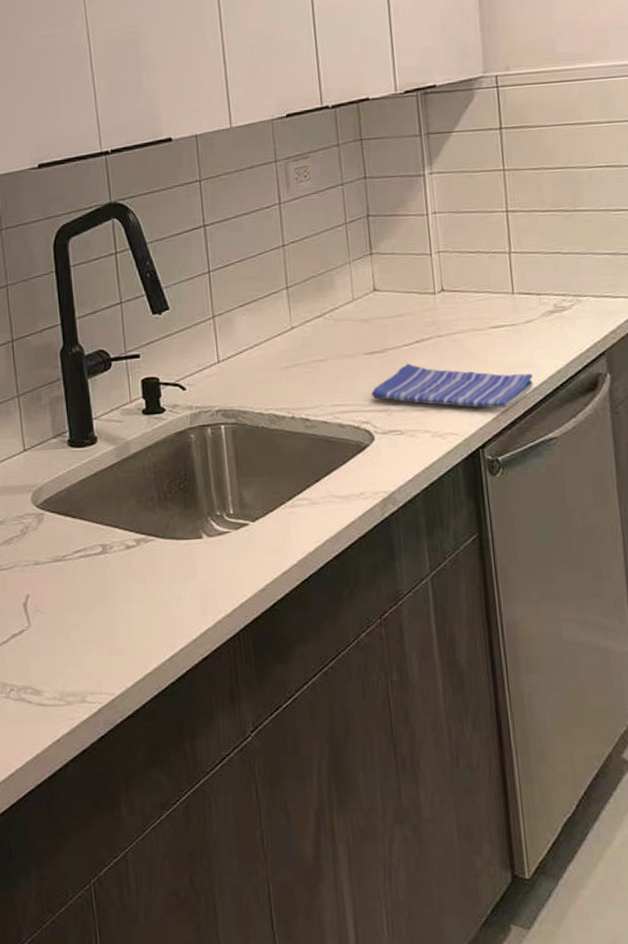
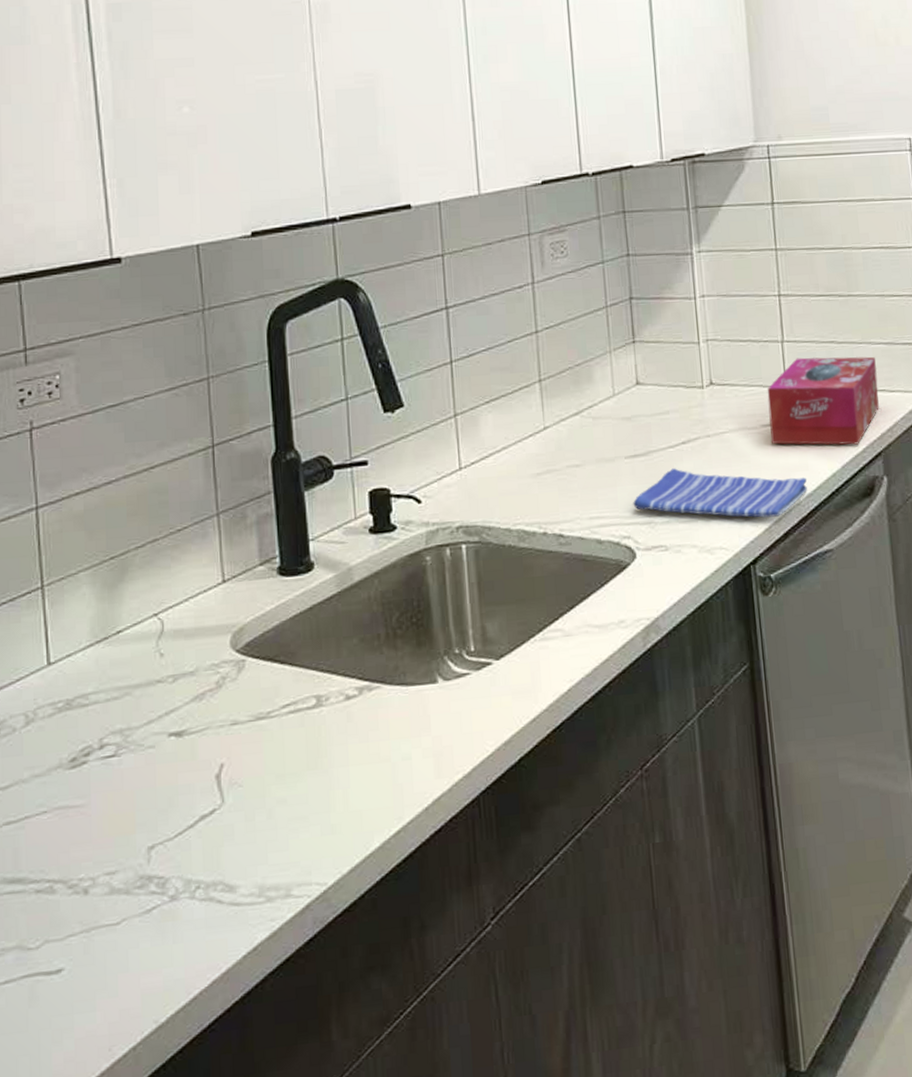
tissue box: none [495,266,603,345] -> present [767,356,879,445]

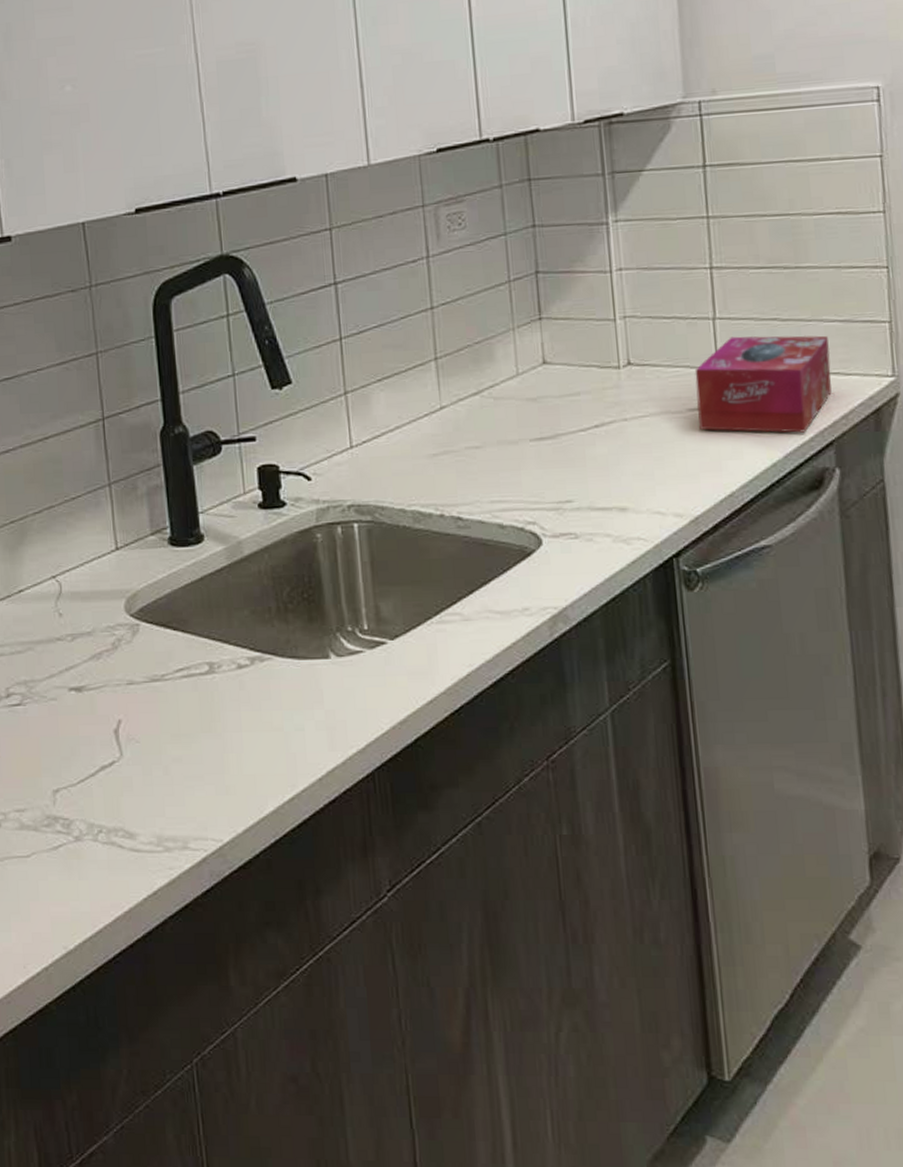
dish towel: present [633,468,807,518] -> none [539,453,742,508]

